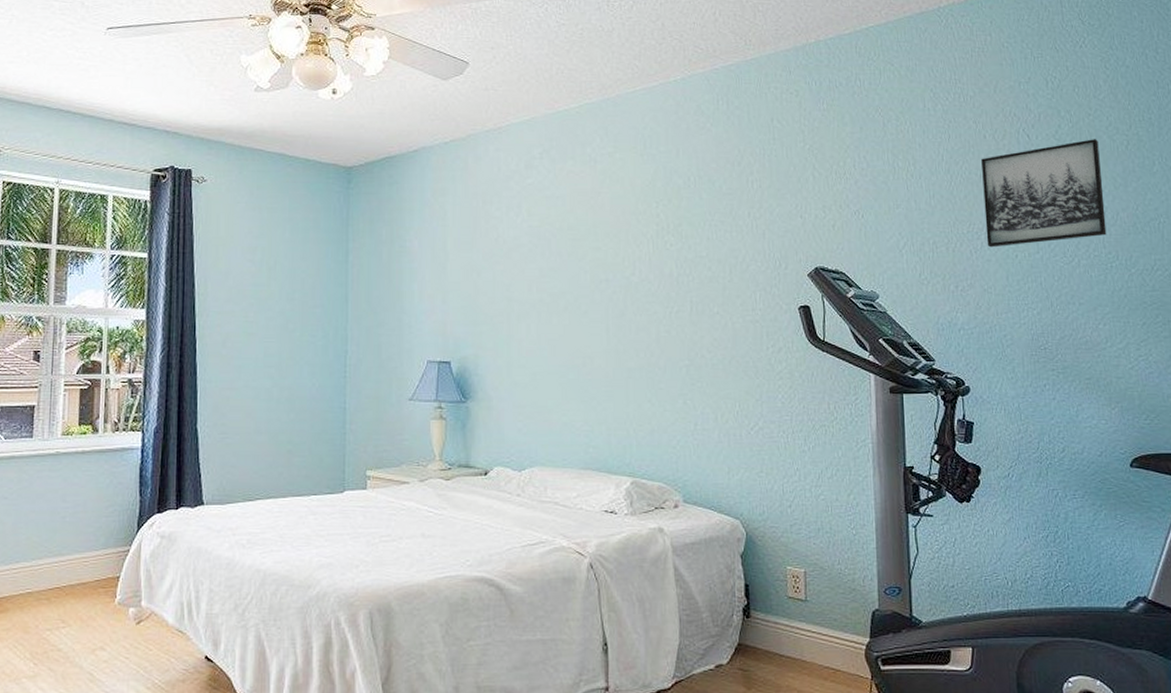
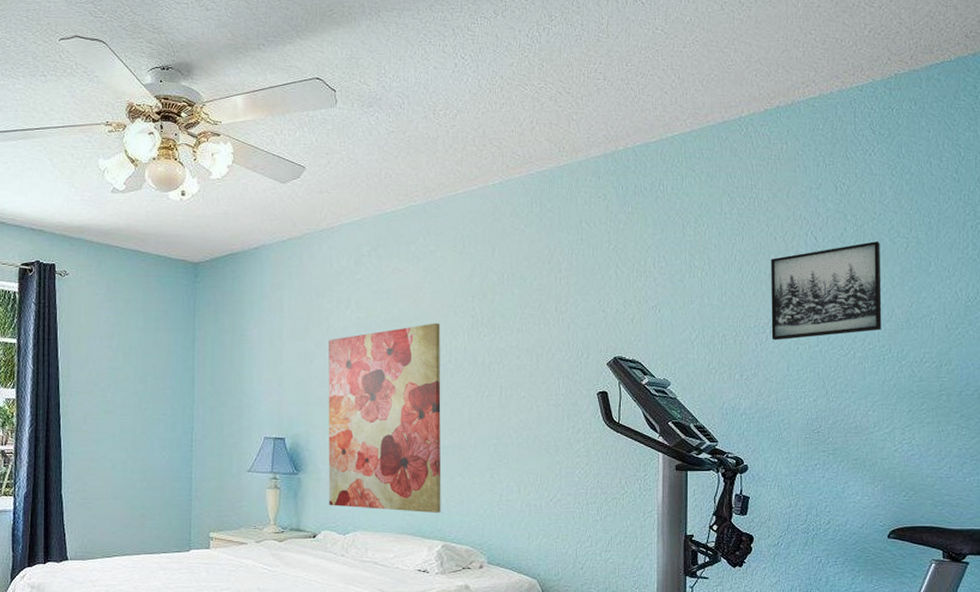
wall art: none [498,231,629,445] -> present [328,323,441,513]

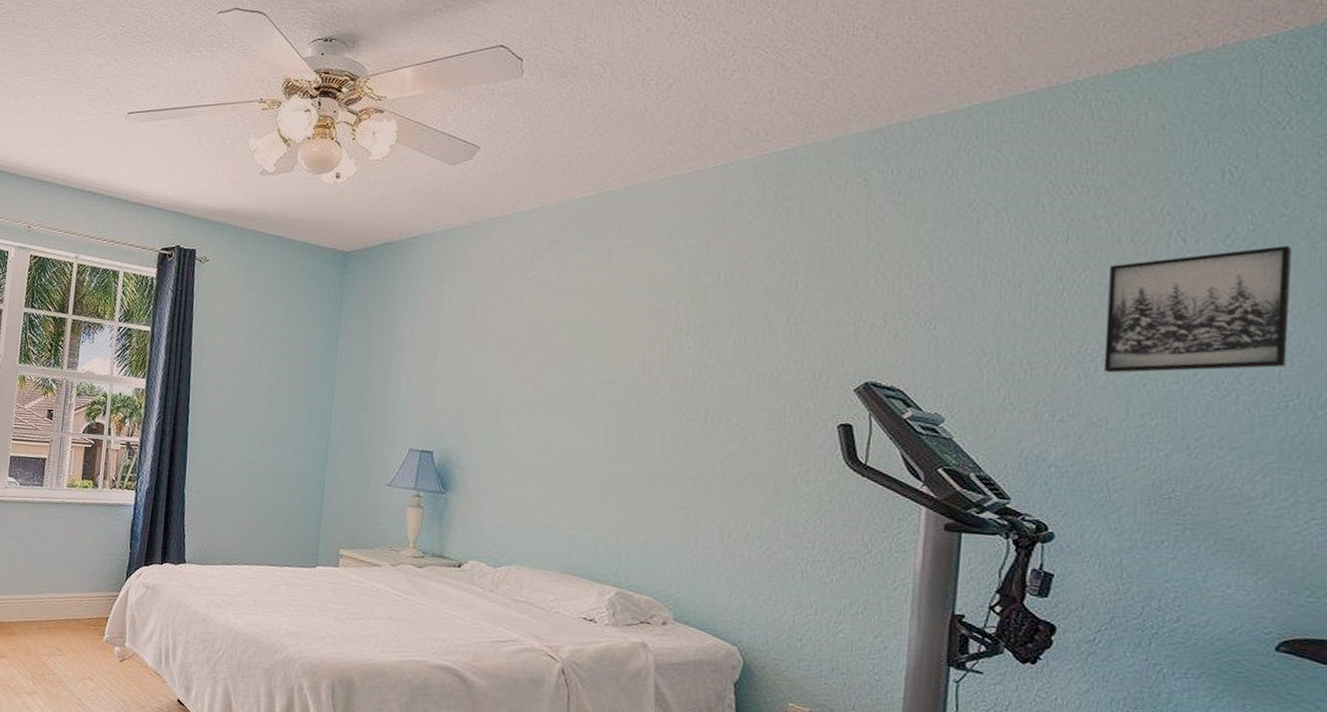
wall art: present [328,323,441,513] -> none [480,329,633,554]

